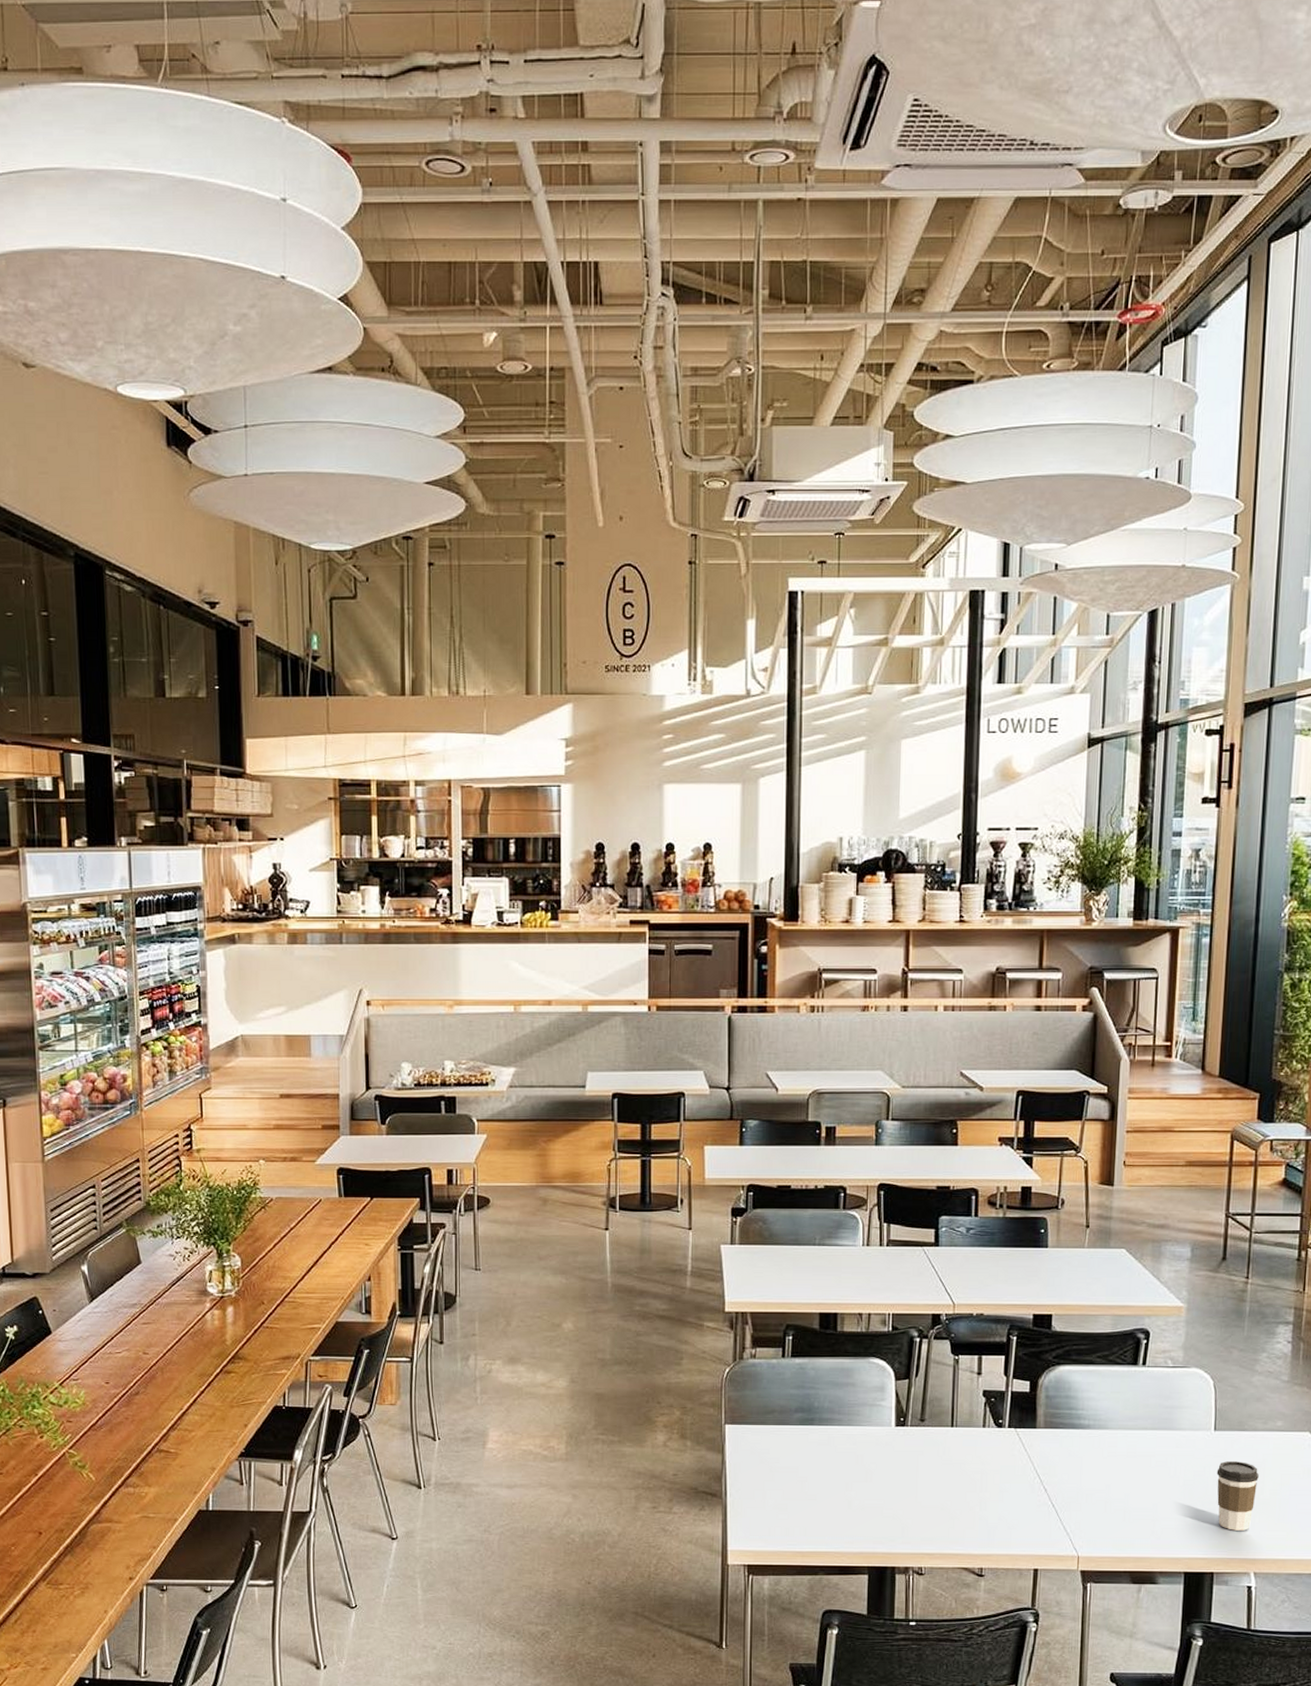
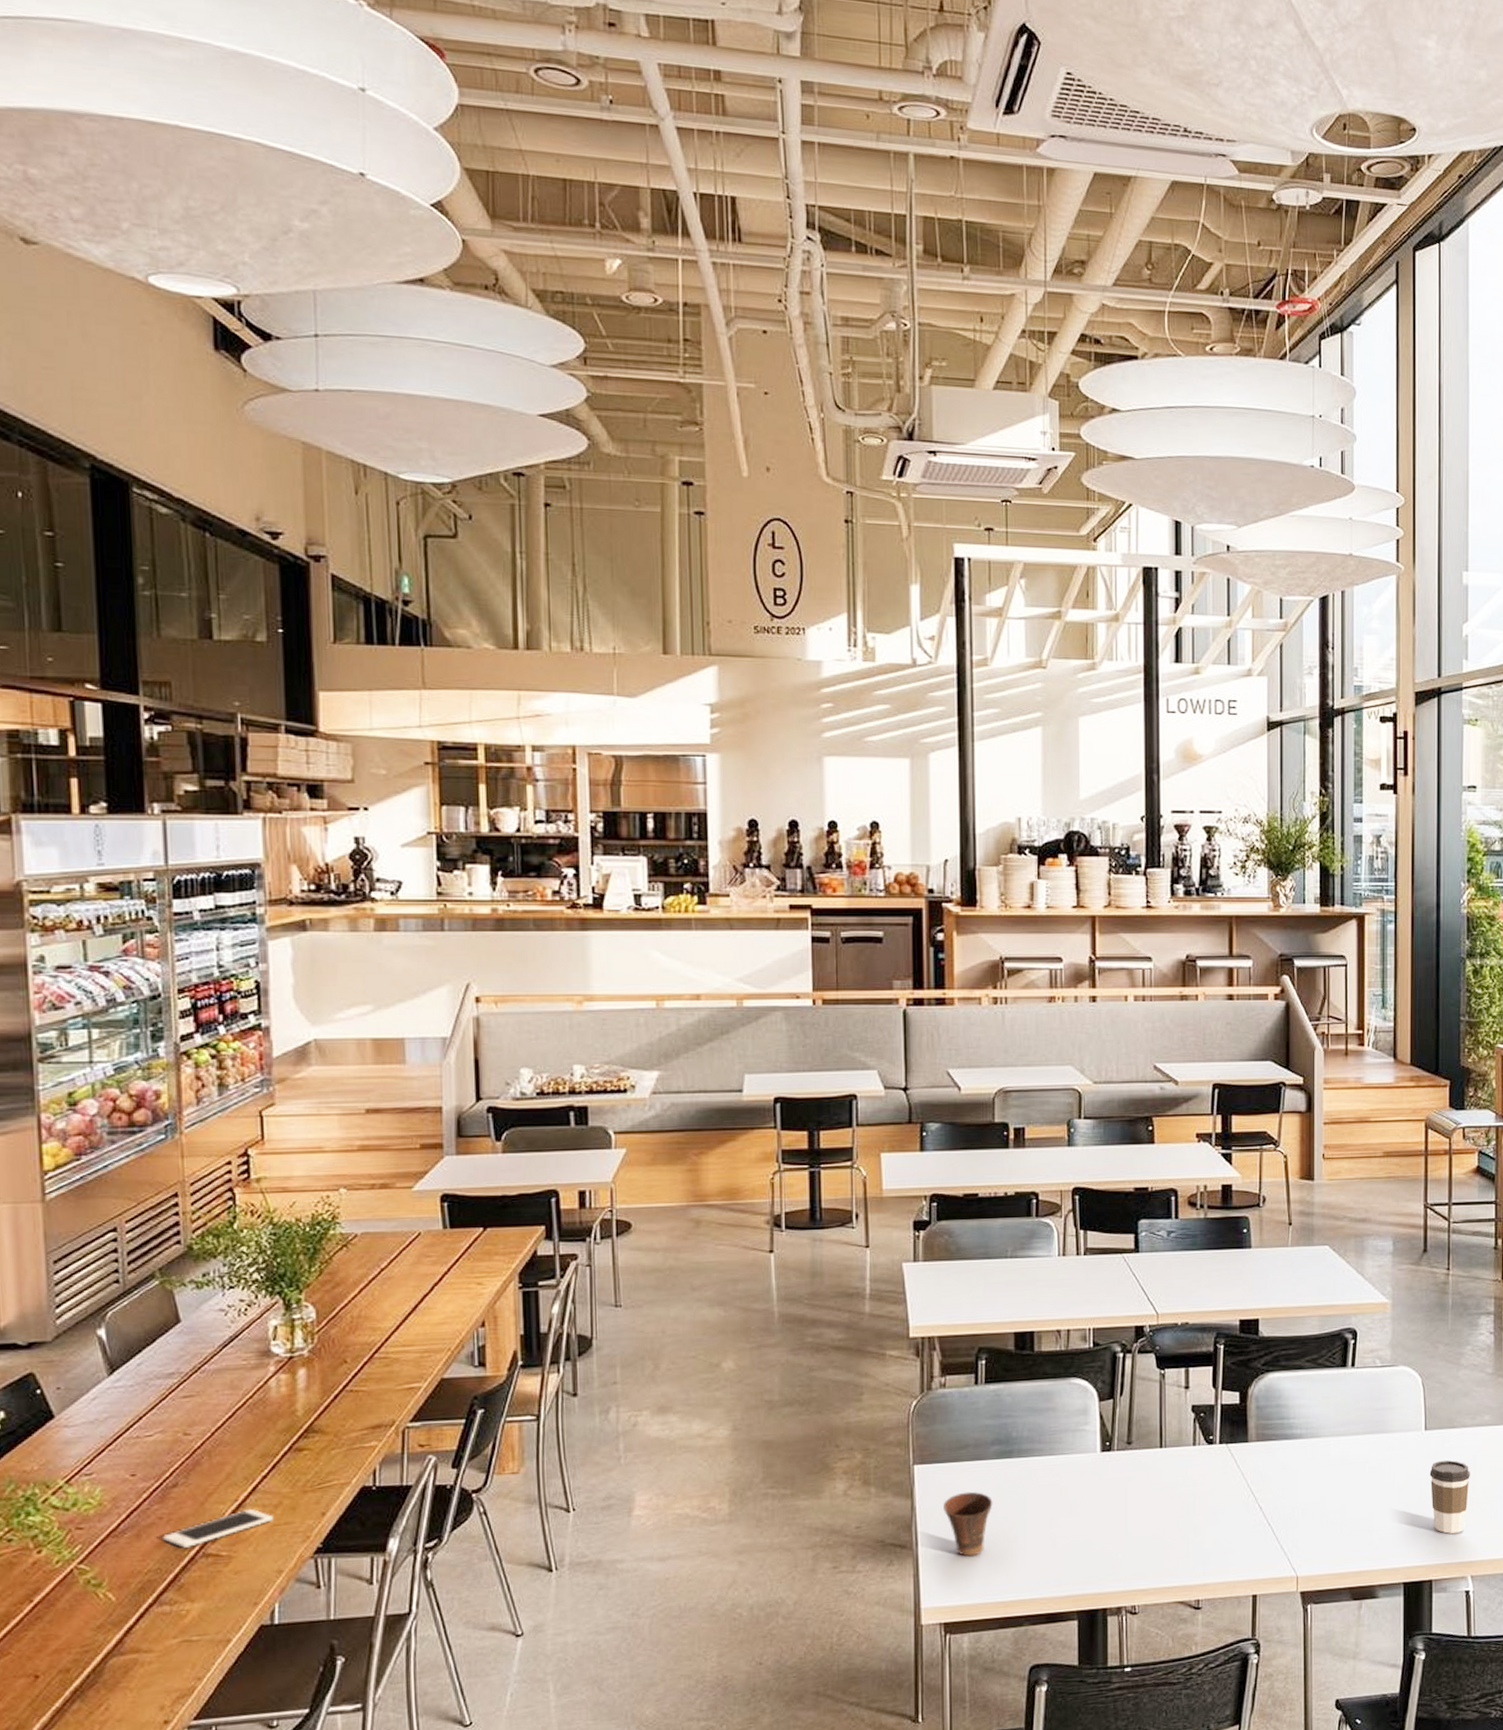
cell phone: none [129,1416,208,1443] -> present [163,1508,273,1548]
cup: none [750,1452,795,1509] -> present [943,1491,993,1557]

